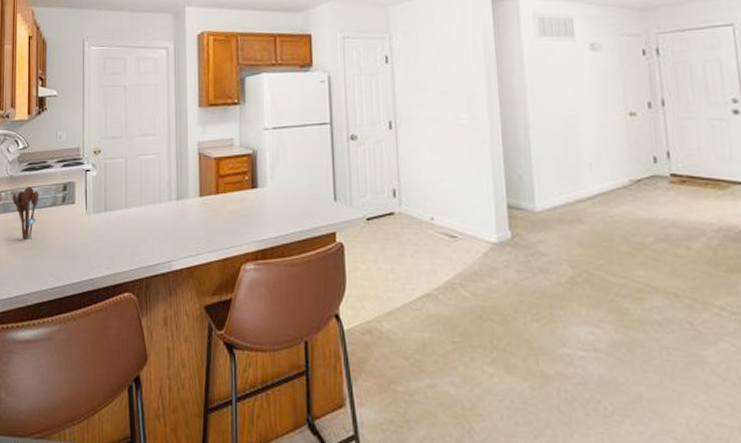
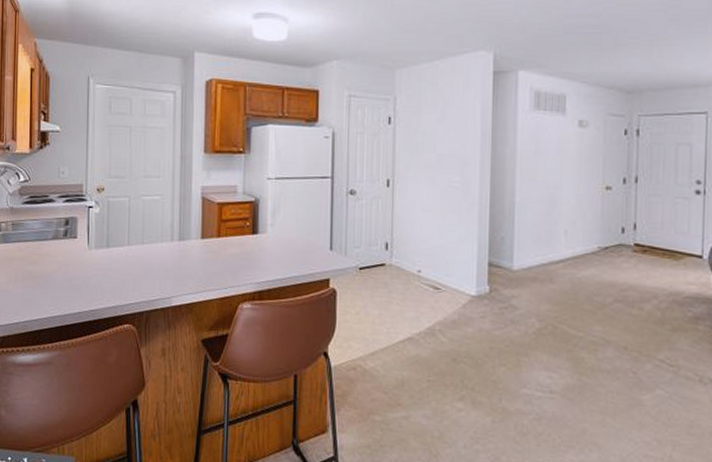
utensil holder: present [12,187,39,239] -> none [12,219,41,270]

